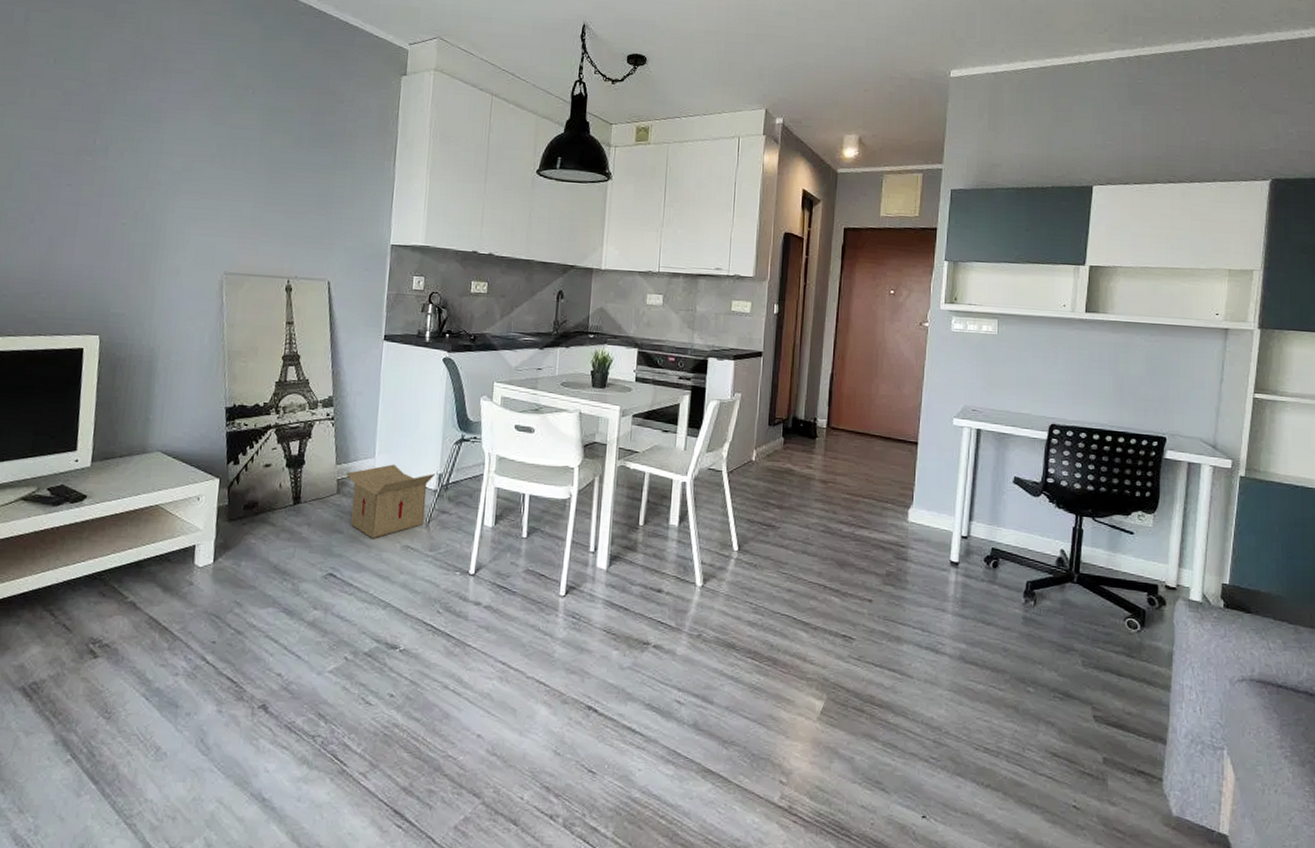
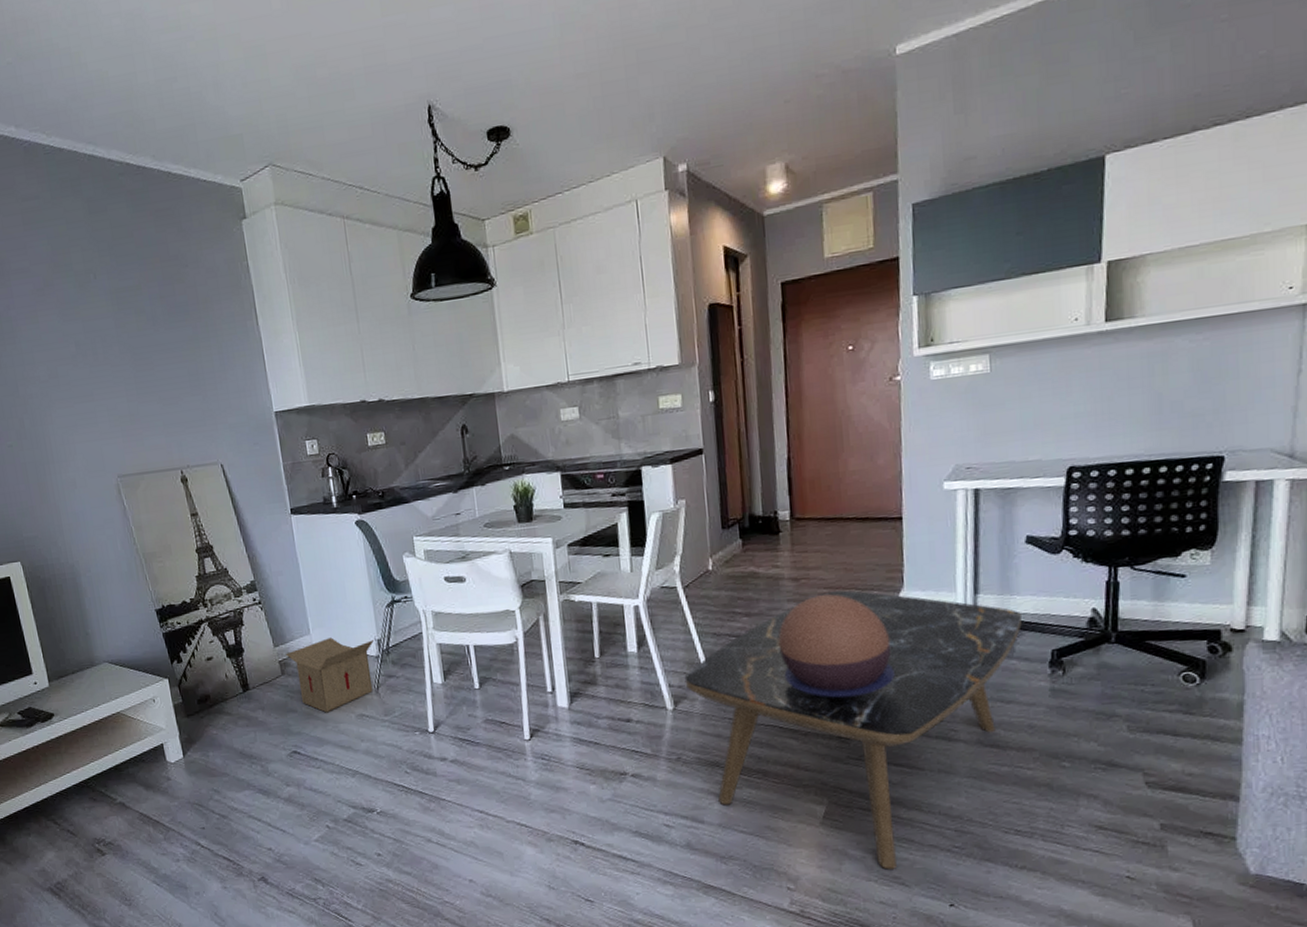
coffee table: none [716,498,1005,774] -> present [684,590,1022,870]
decorative bowl: none [802,500,897,599] -> present [778,594,895,698]

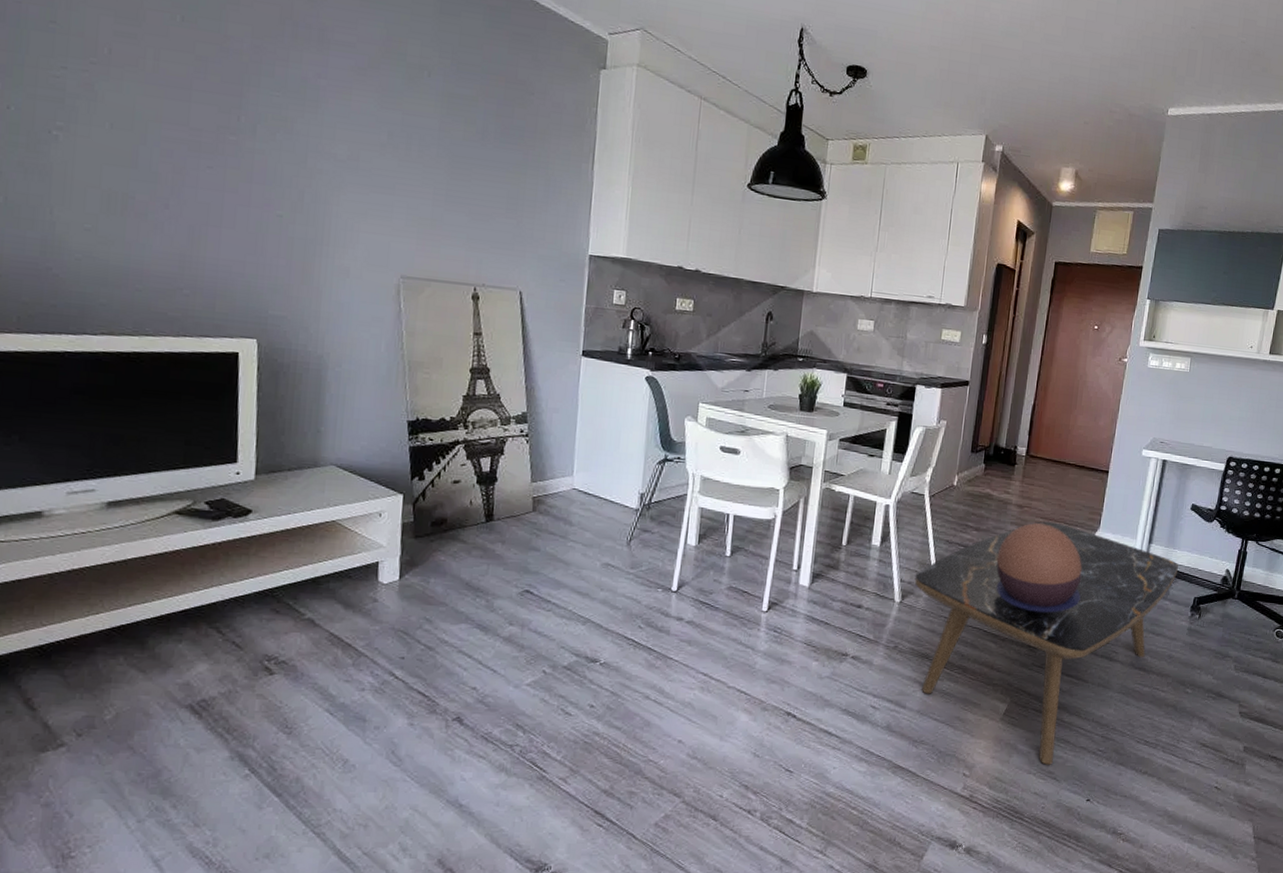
cardboard box: present [285,637,374,713] -> none [541,483,637,557]

